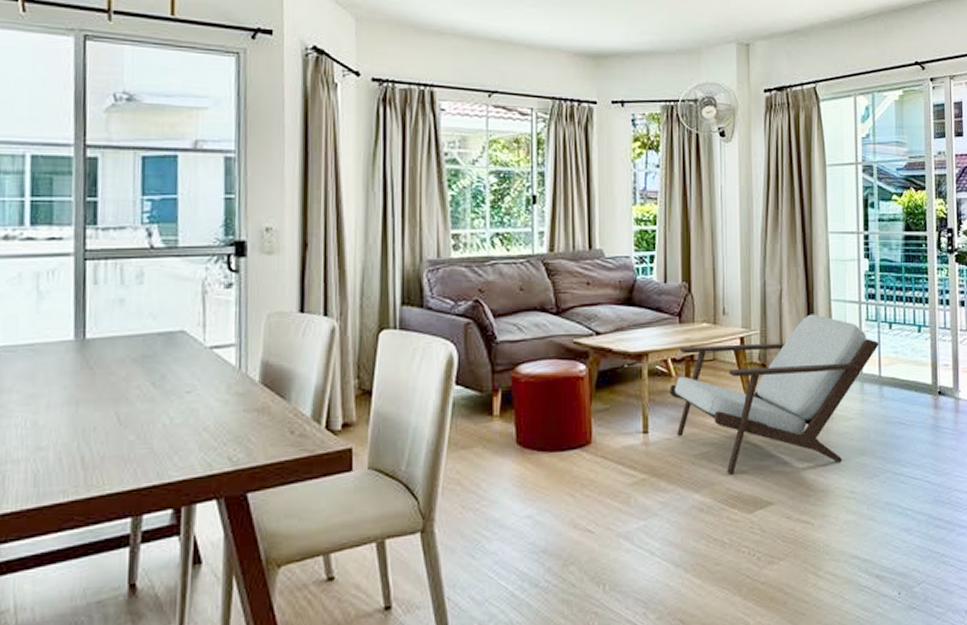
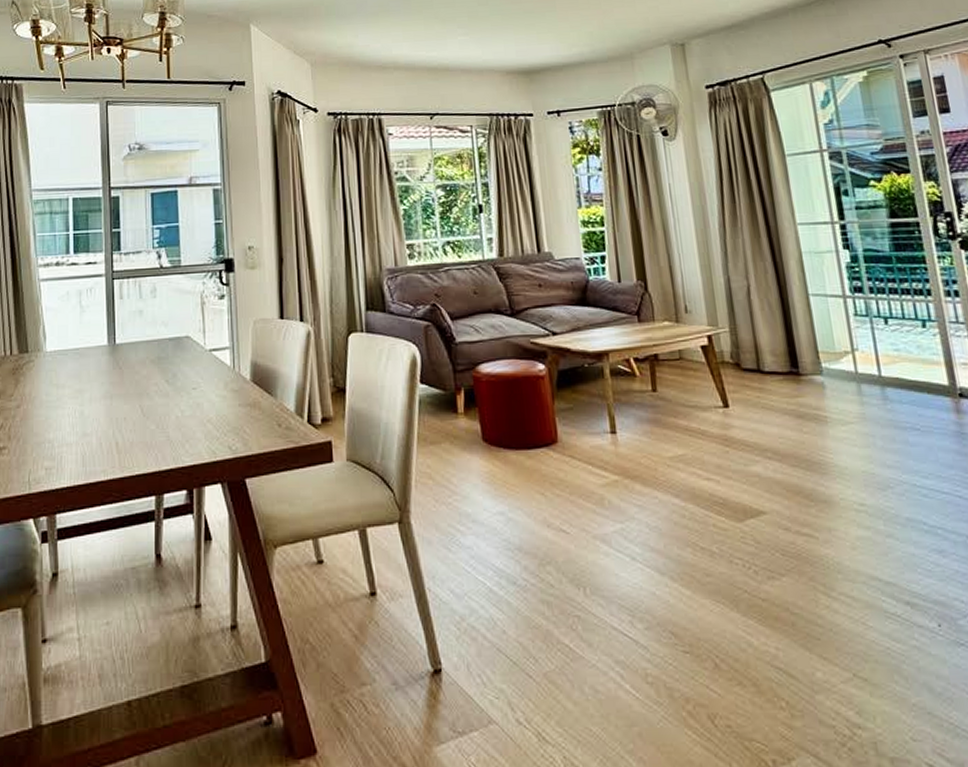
armchair: present [669,314,879,475] -> none [634,310,875,480]

